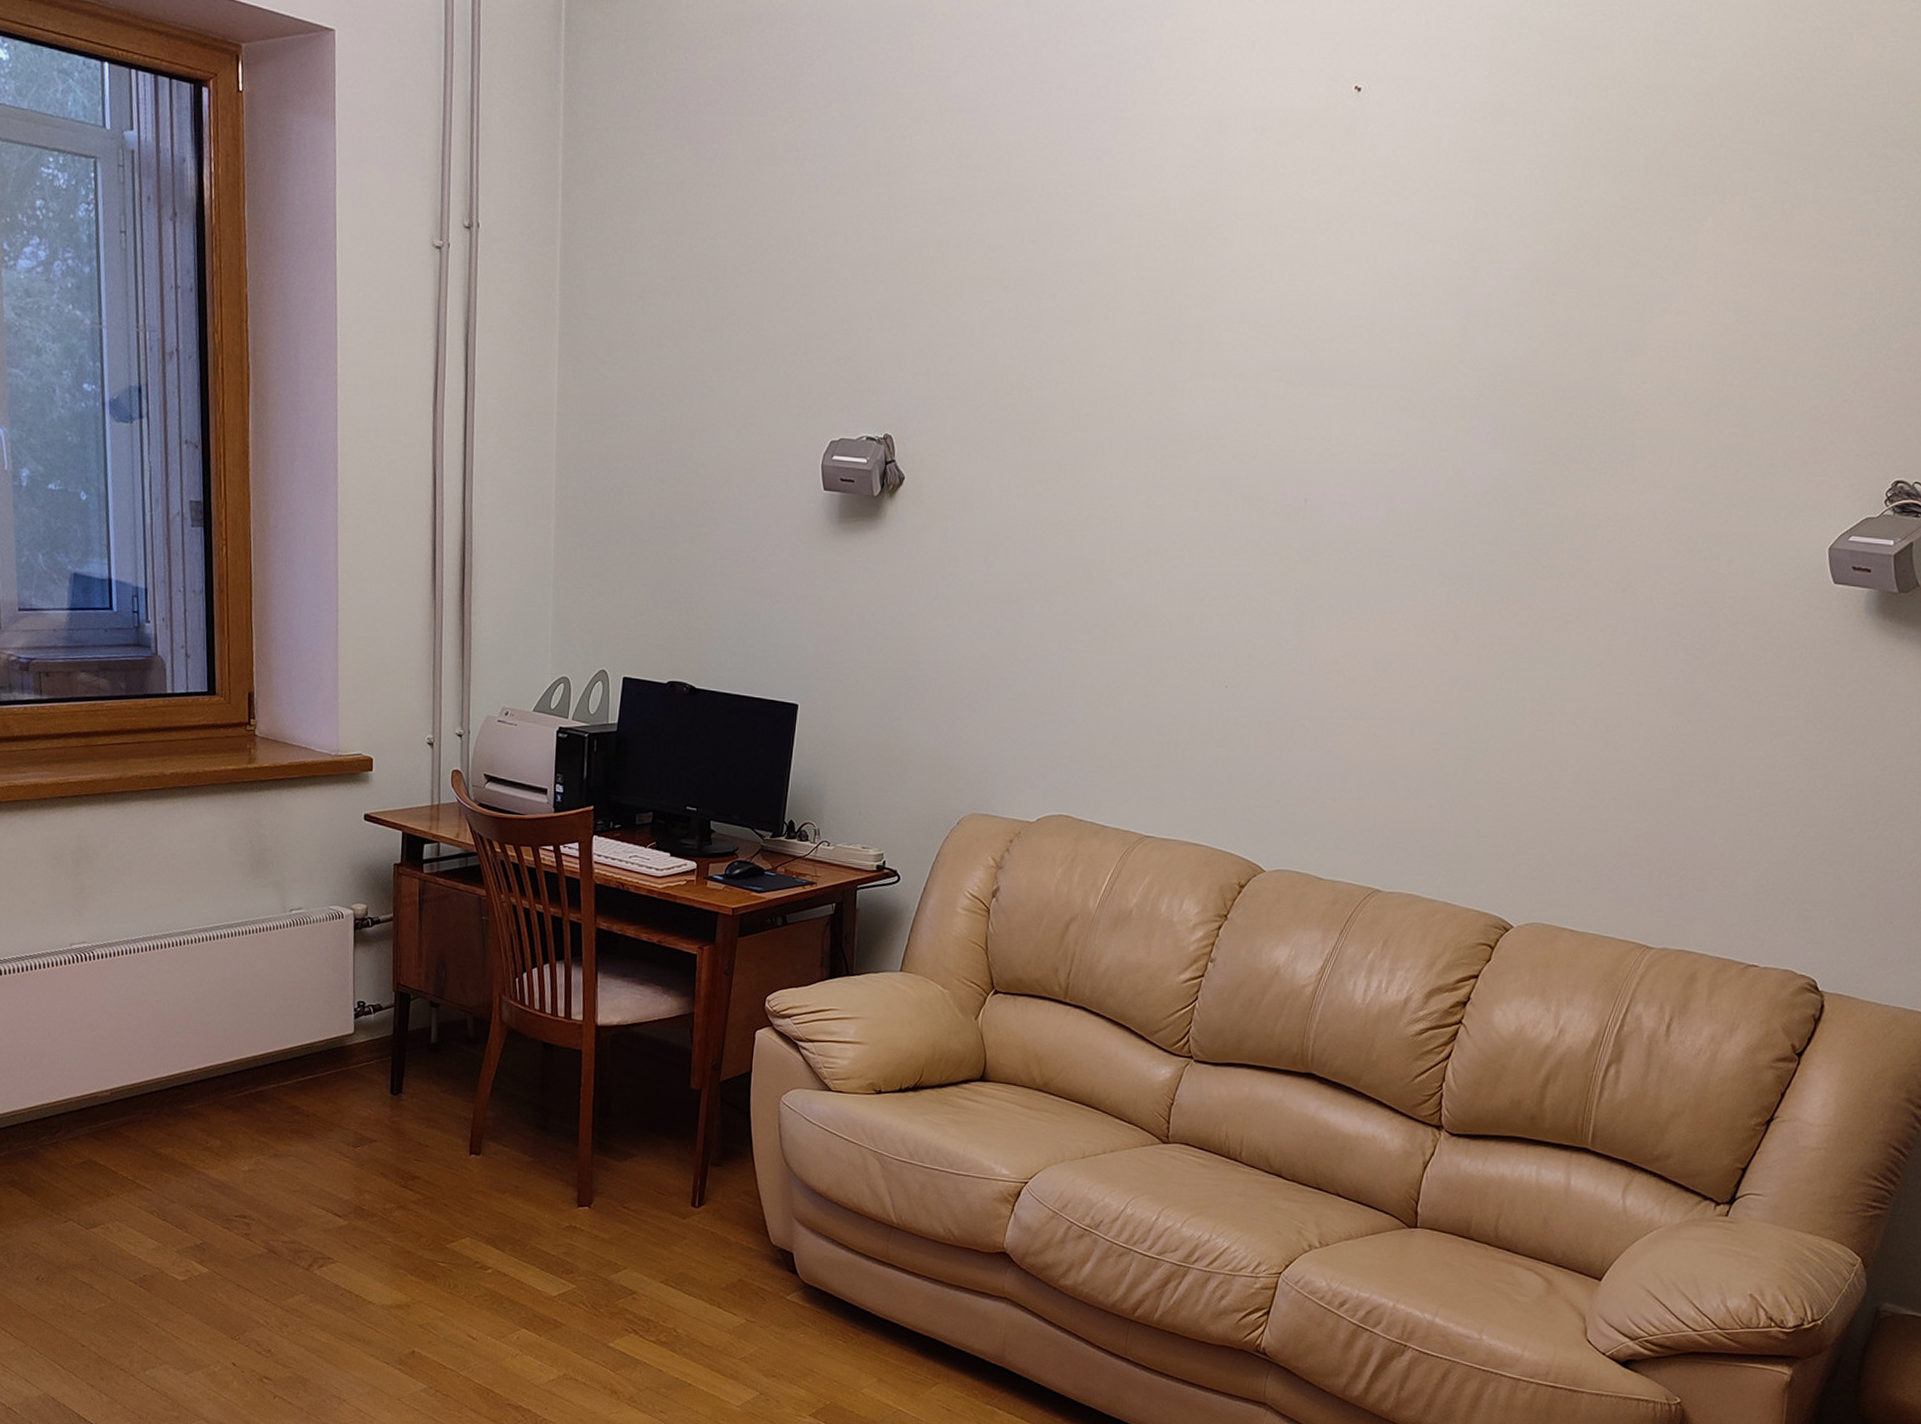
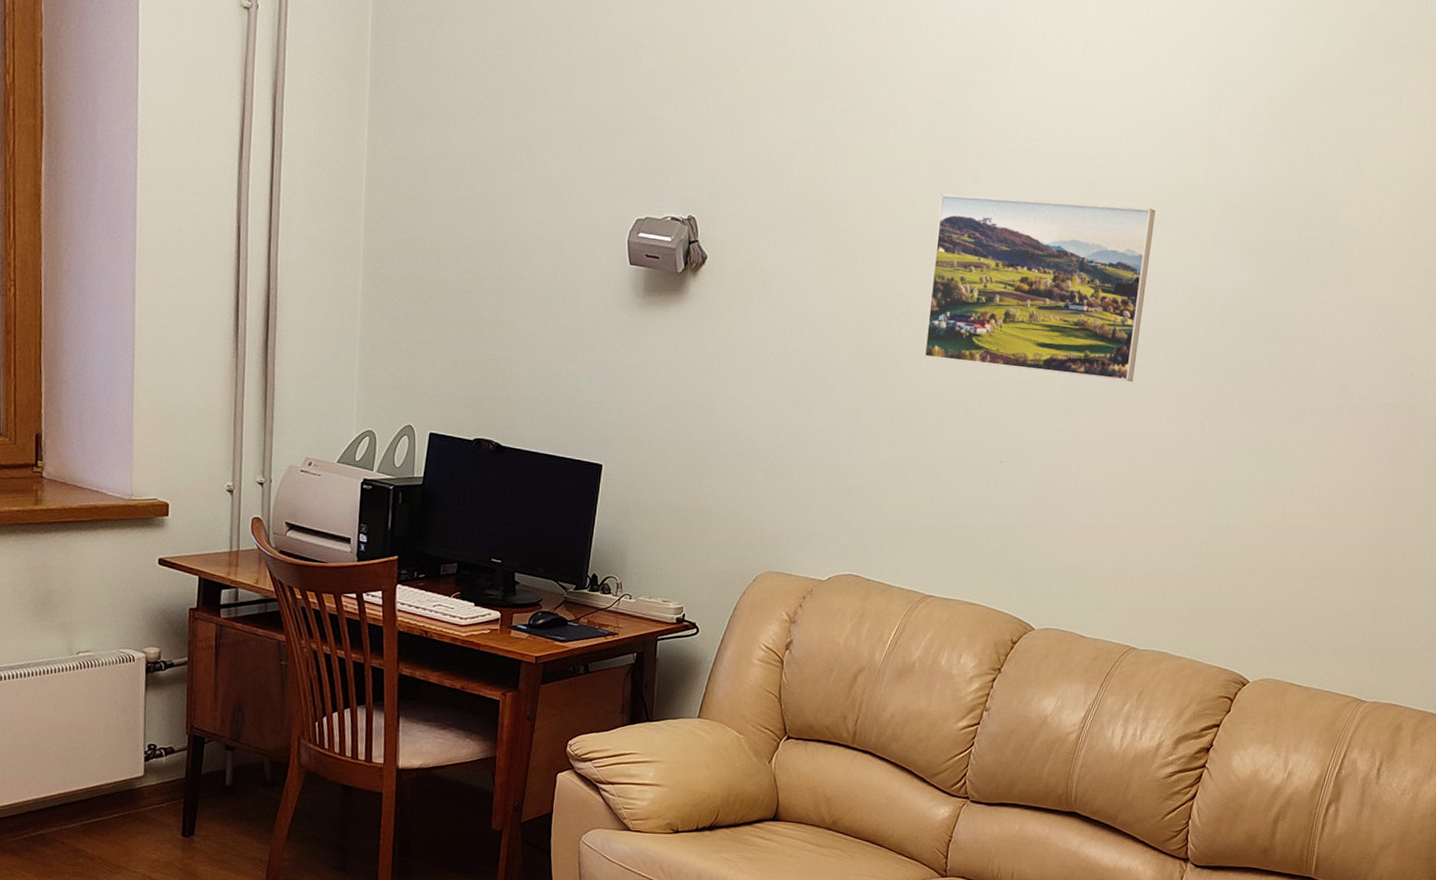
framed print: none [1139,393,1401,592] -> present [924,194,1156,382]

